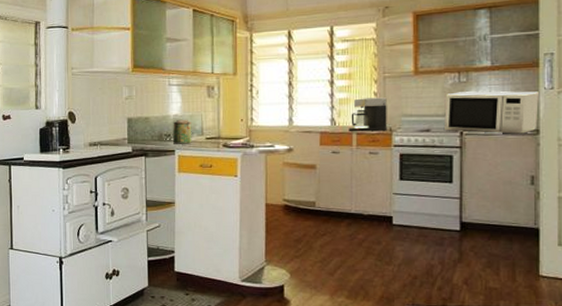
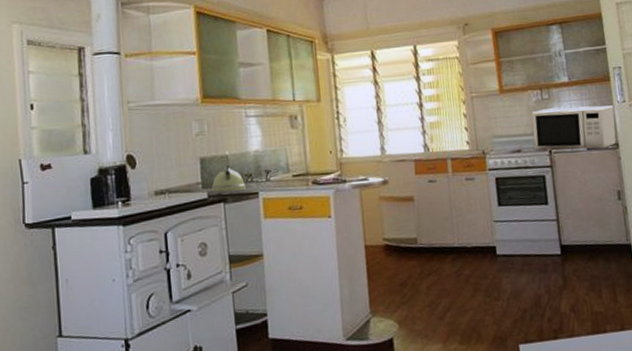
kettle: none [135,113,165,148] -> present [211,150,247,193]
canister: present [172,120,192,144] -> none [254,156,278,185]
coffee maker: present [348,97,387,132] -> none [442,118,481,158]

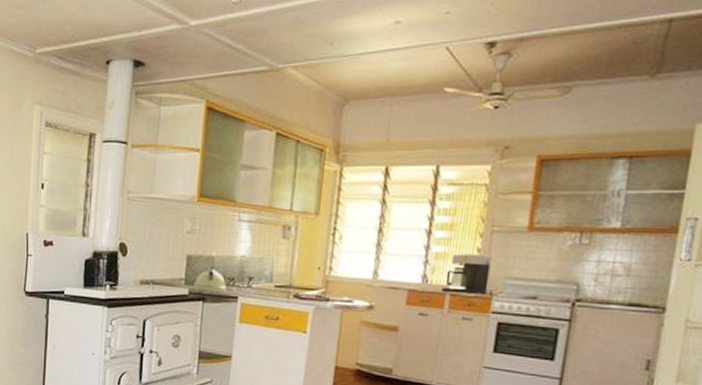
coffee maker: none [442,118,481,158] -> present [441,254,492,295]
microwave: present [531,105,616,150] -> none [554,255,672,311]

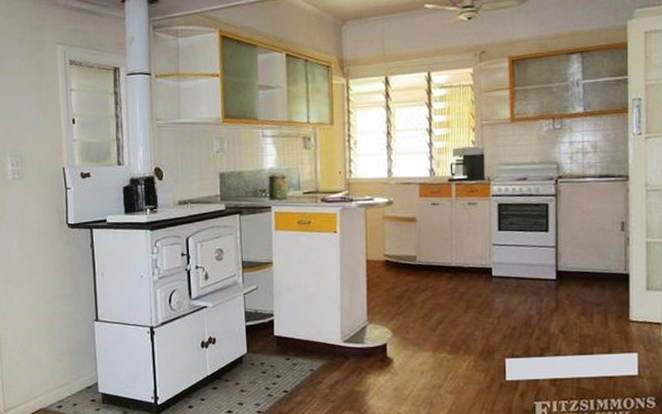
kettle: present [193,252,228,293] -> none [229,167,261,205]
canister: none [236,262,261,291] -> present [268,174,289,200]

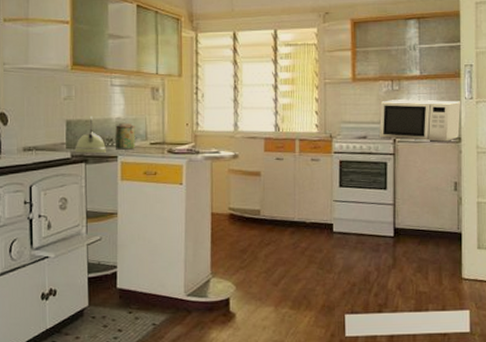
kettle: none [229,167,261,205] -> present [75,115,107,154]
coffee maker: present [447,146,486,183] -> none [292,103,328,139]
microwave: none [540,137,628,181] -> present [379,99,460,142]

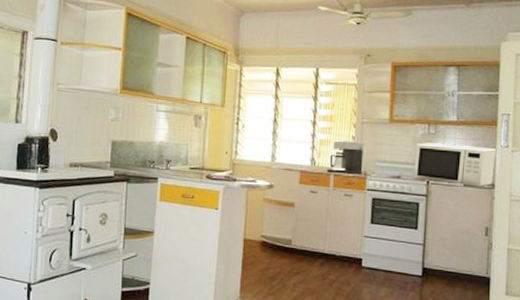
kettle: present [75,115,107,154] -> none [118,138,149,175]
canister: present [114,123,136,150] -> none [156,147,177,173]
coffee maker: none [292,103,328,139] -> present [327,141,364,175]

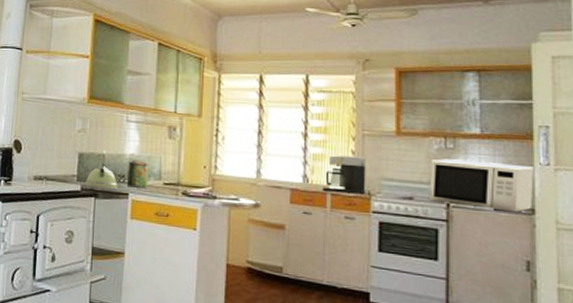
kettle: none [118,138,149,175] -> present [85,150,118,190]
canister: none [156,147,177,173] -> present [126,160,149,188]

